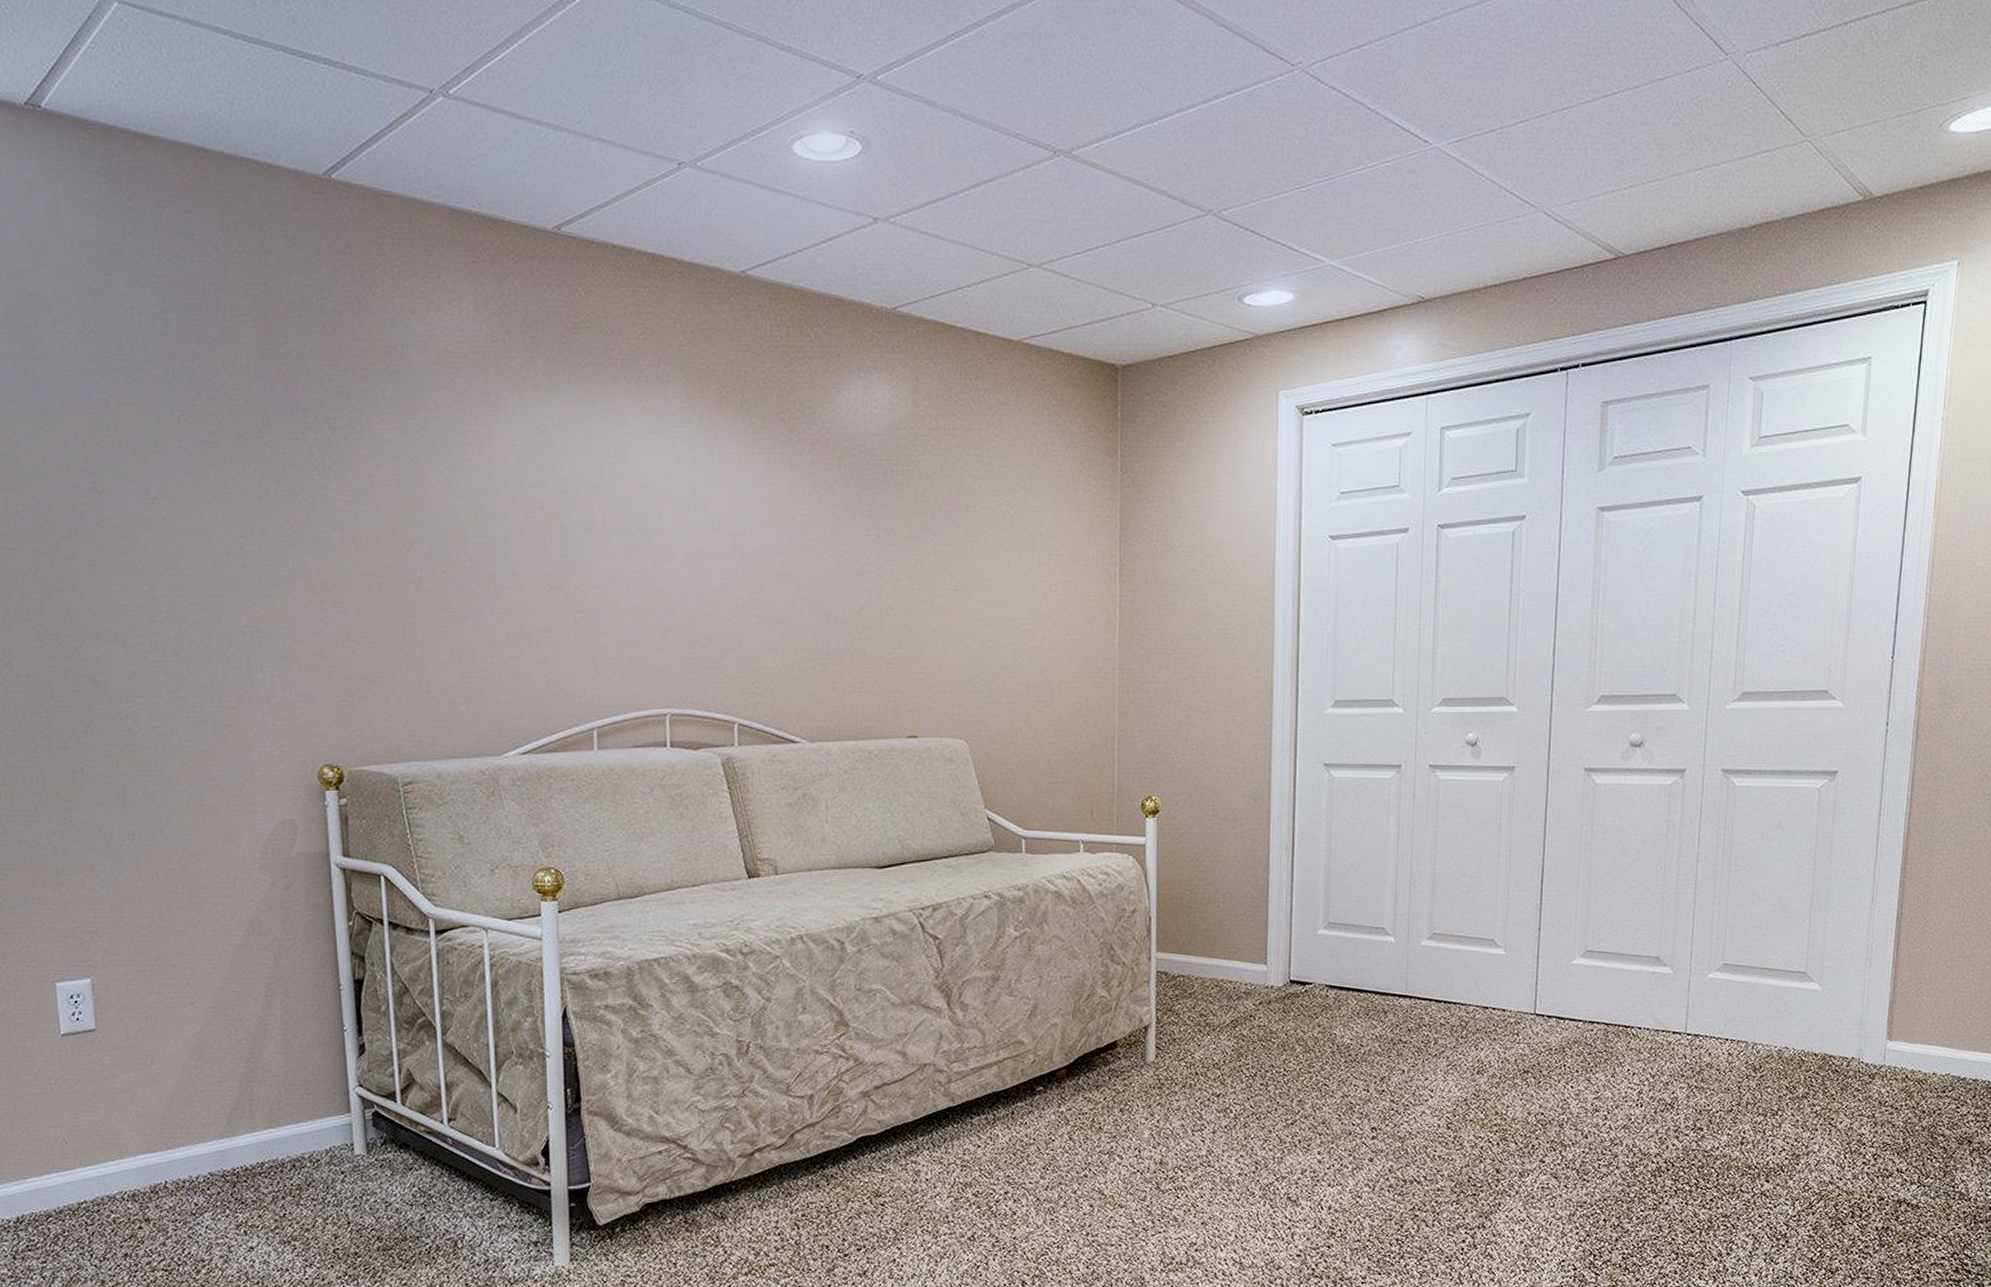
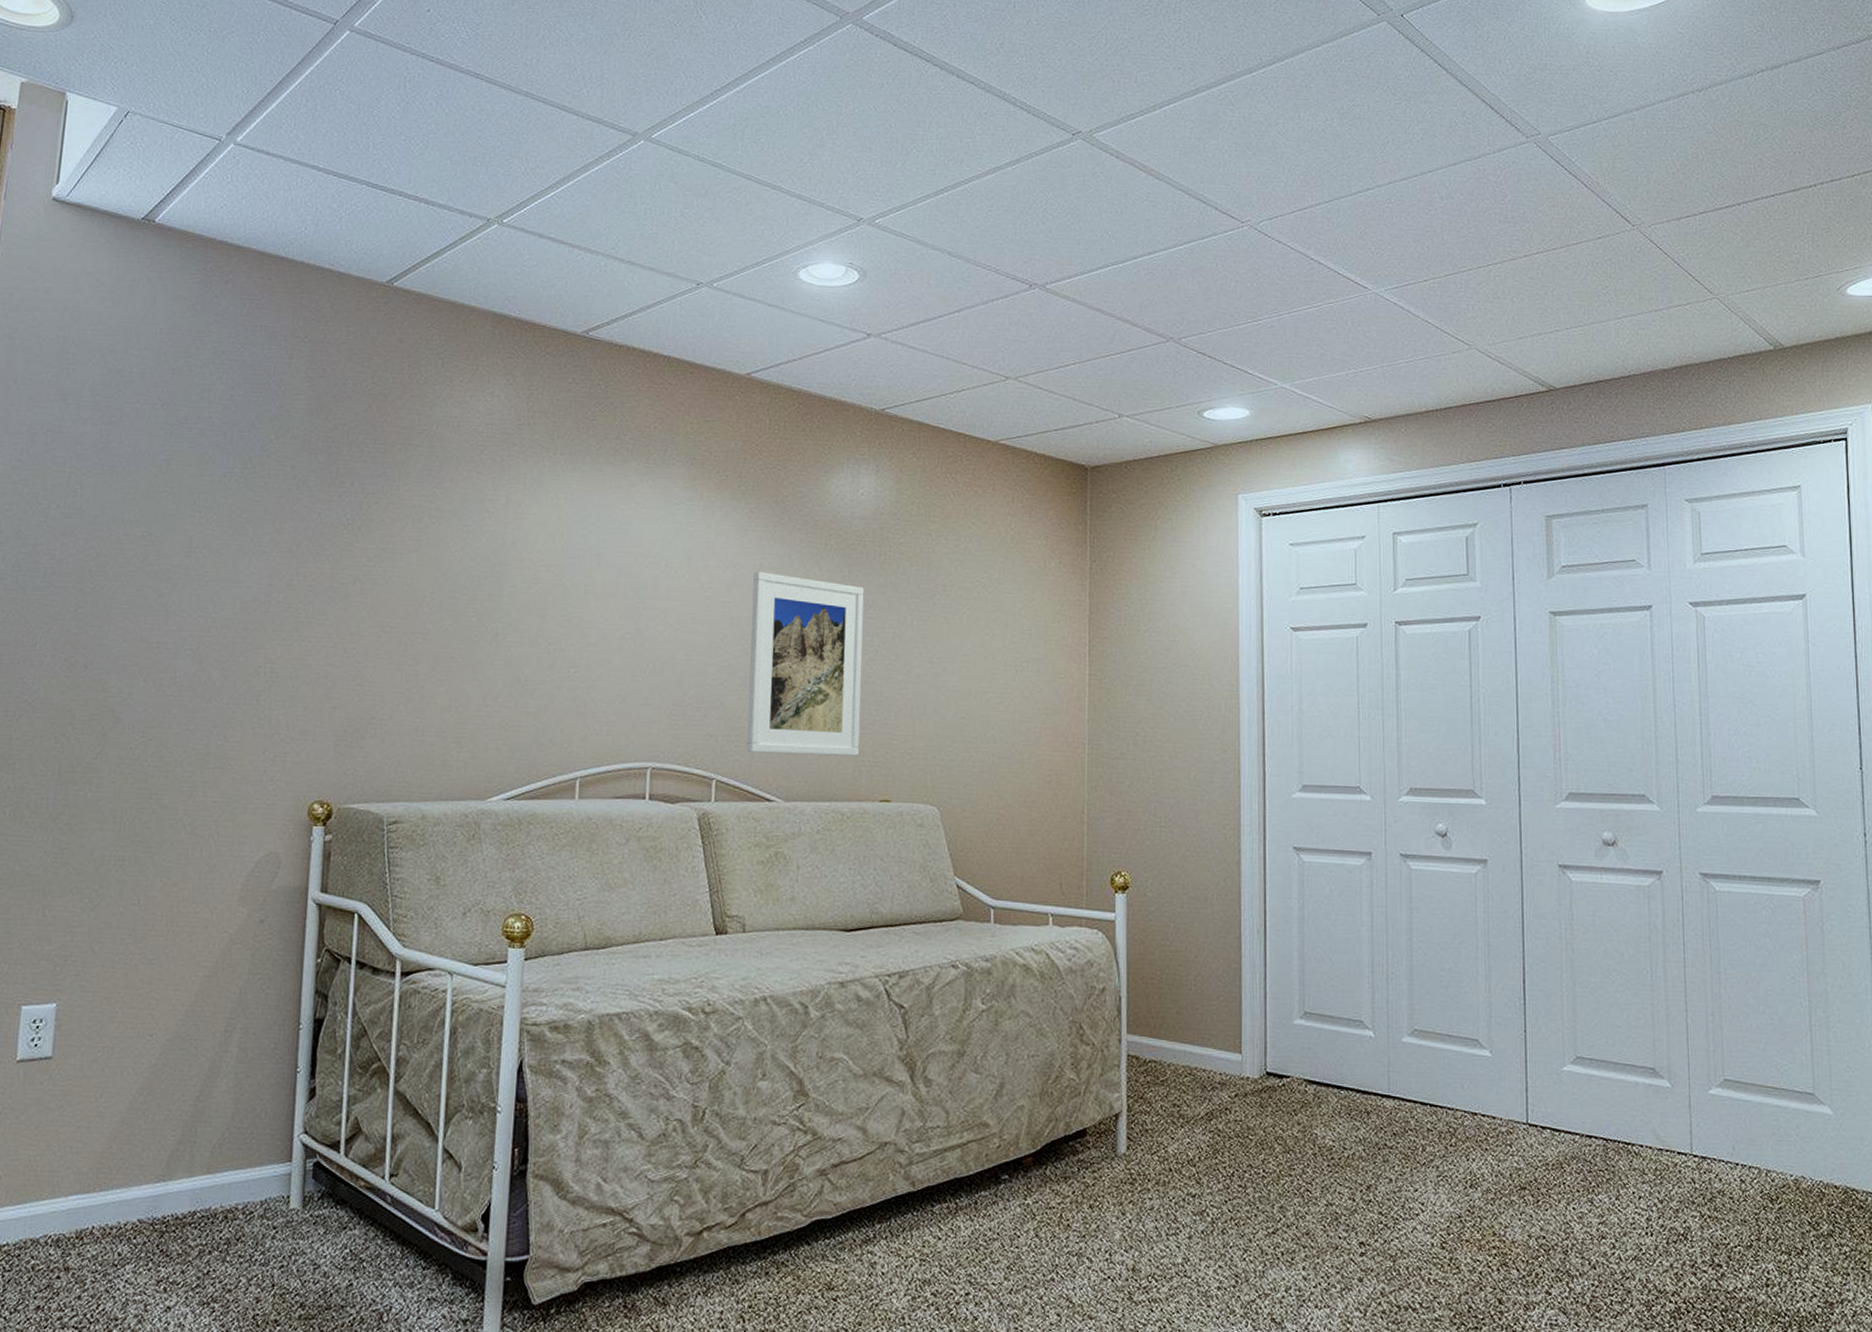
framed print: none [763,498,885,693] -> present [747,571,864,756]

